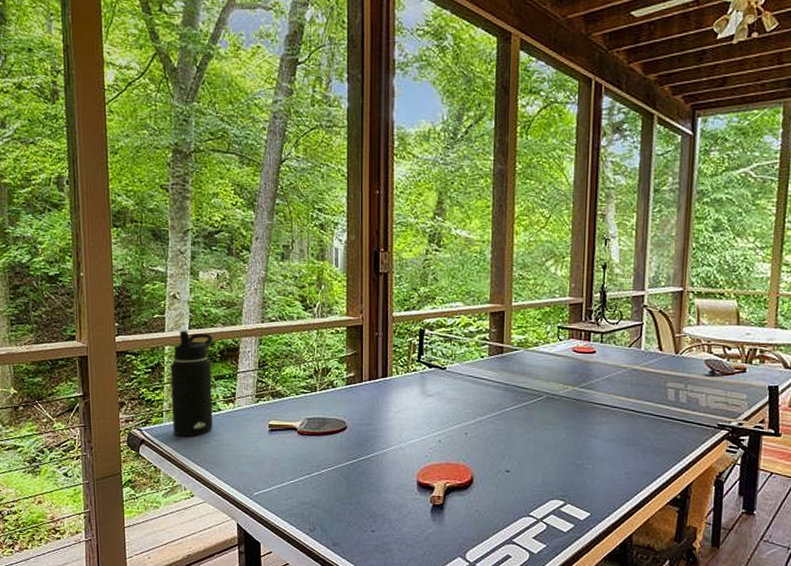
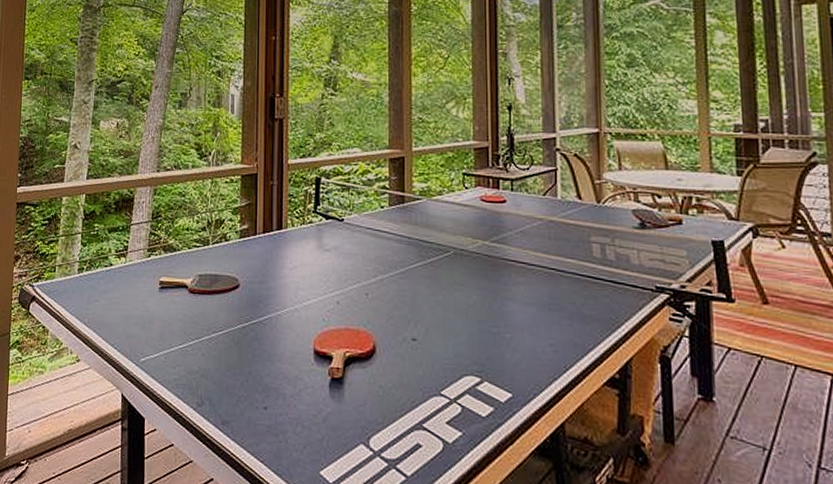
water bottle: present [170,331,213,437] -> none [64,181,110,294]

